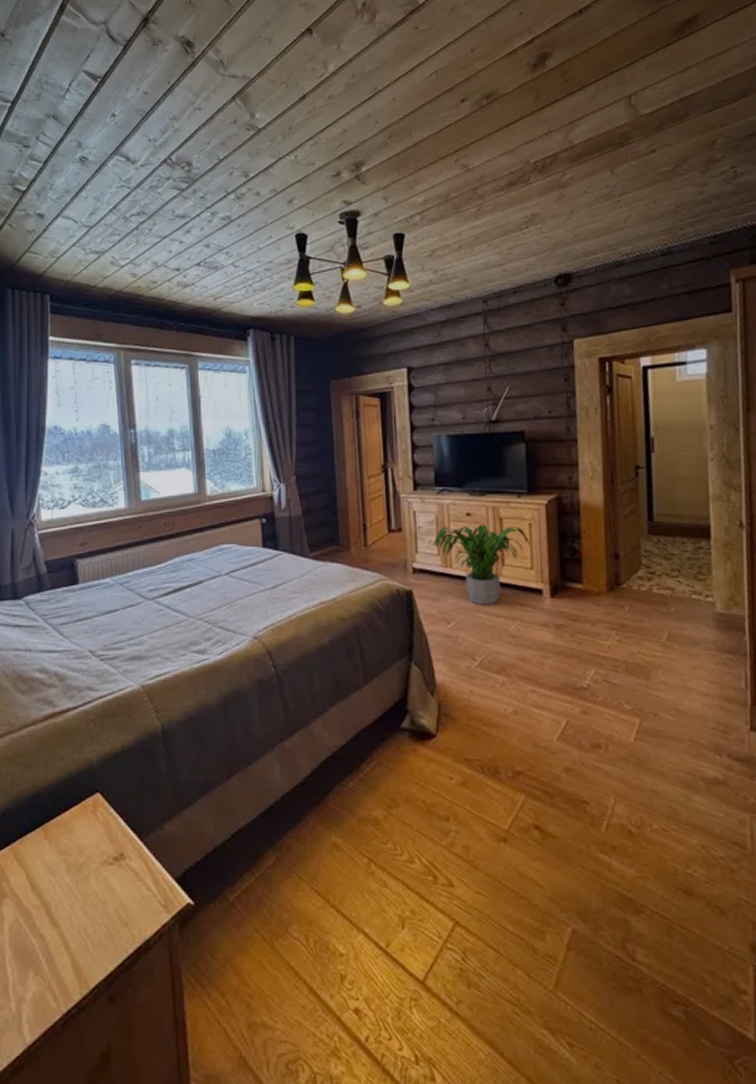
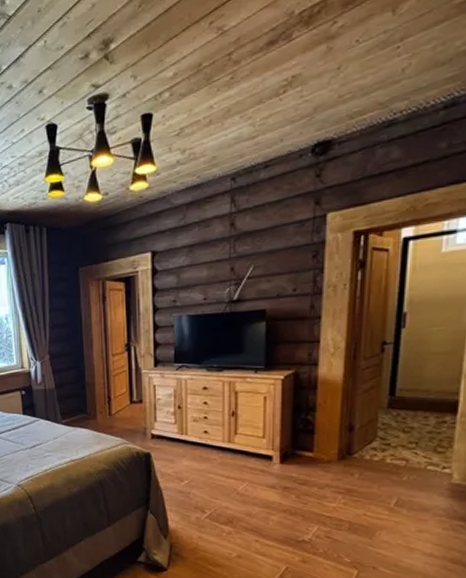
potted plant: present [434,524,530,605] -> none [171,397,263,468]

